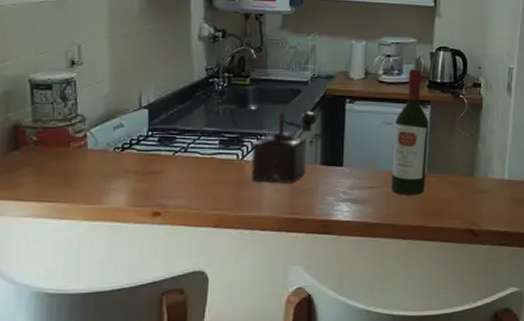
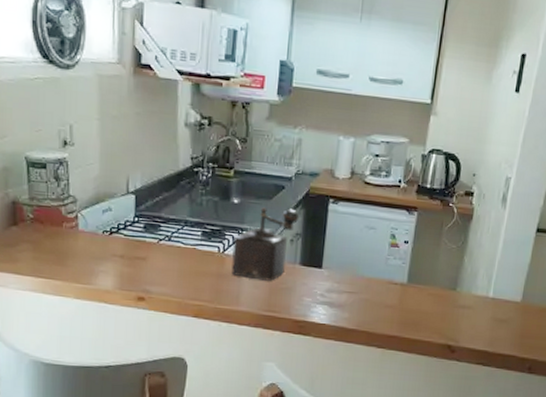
wine bottle: present [391,68,429,195] -> none [369,170,414,305]

